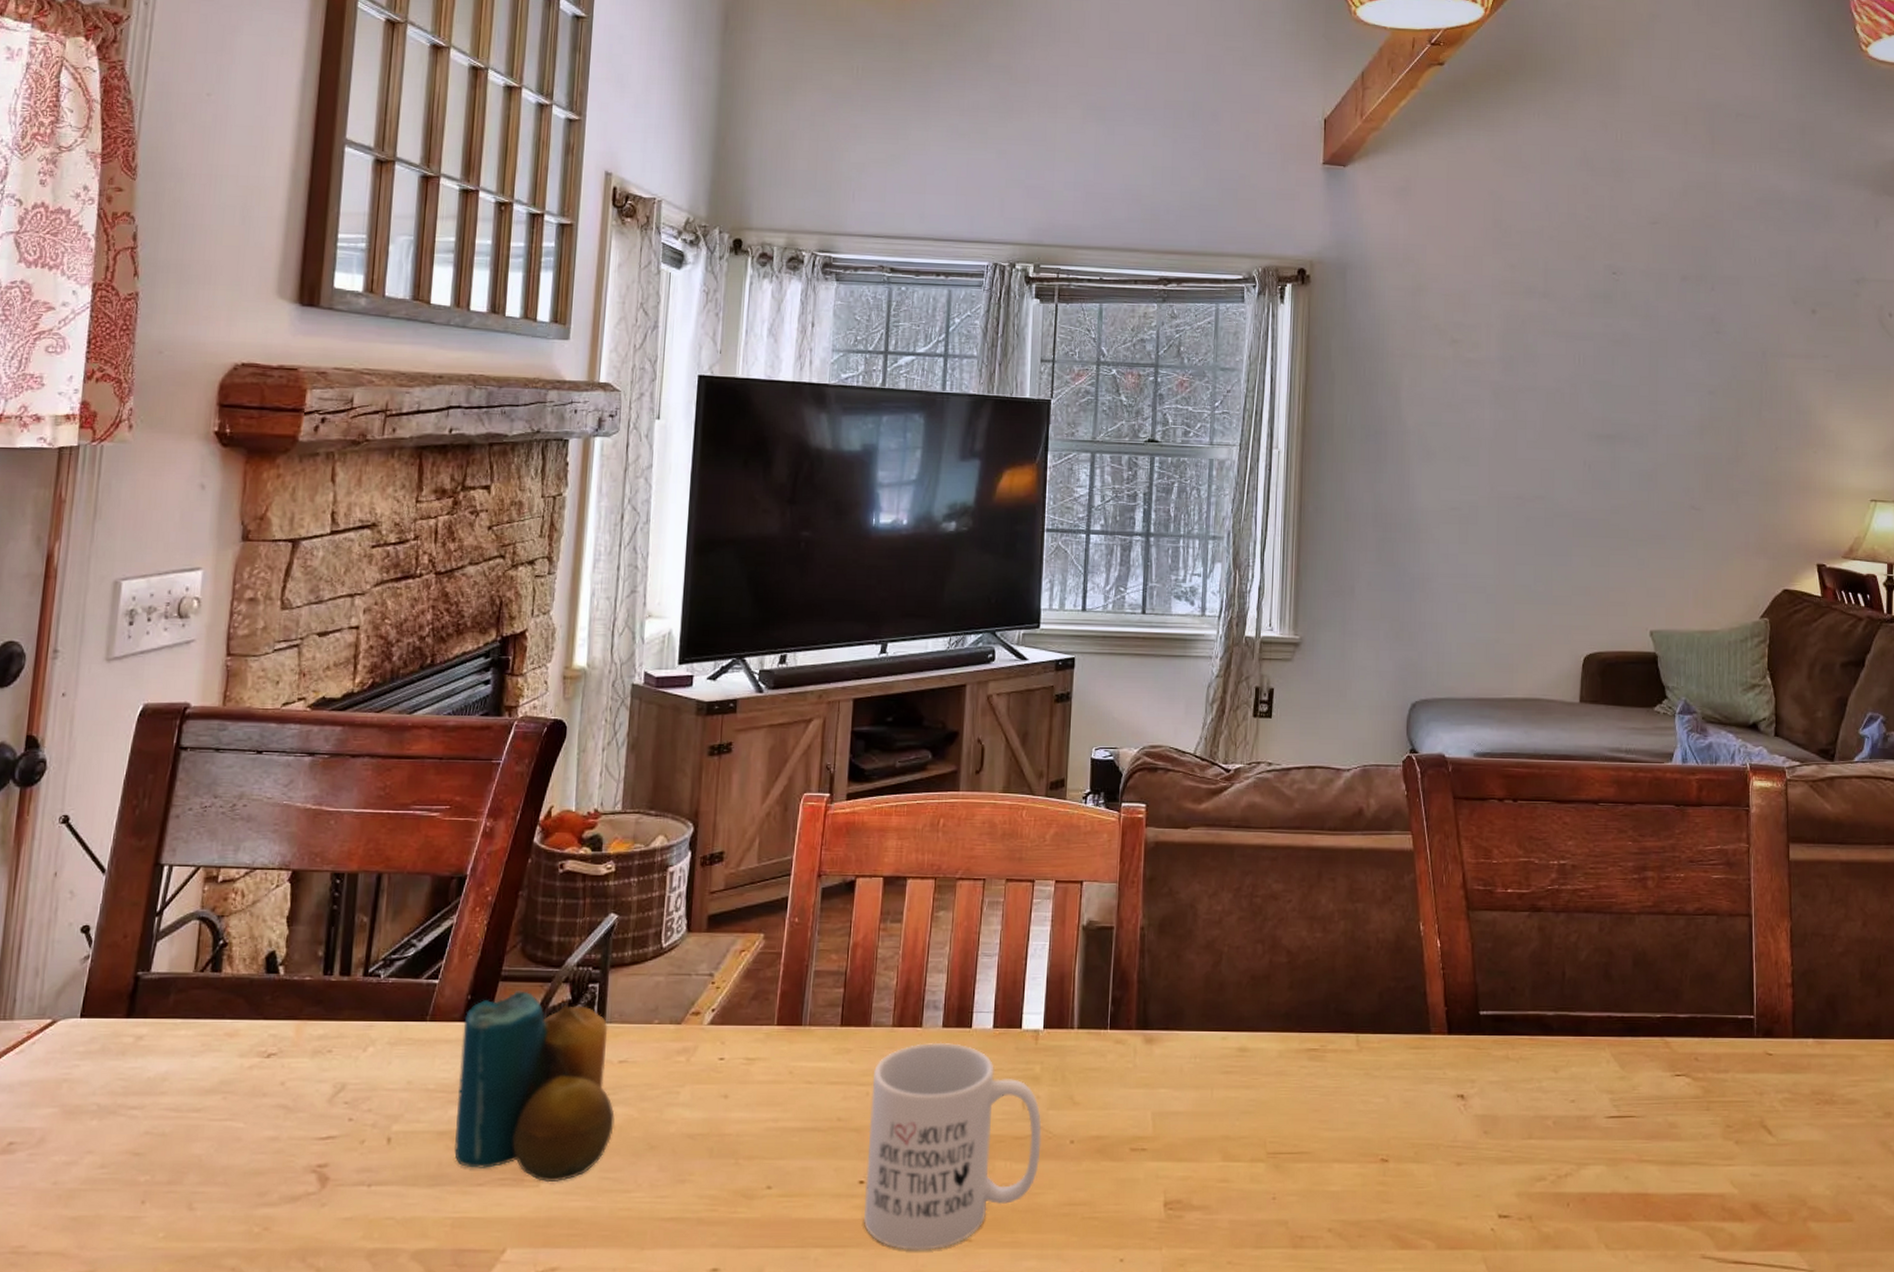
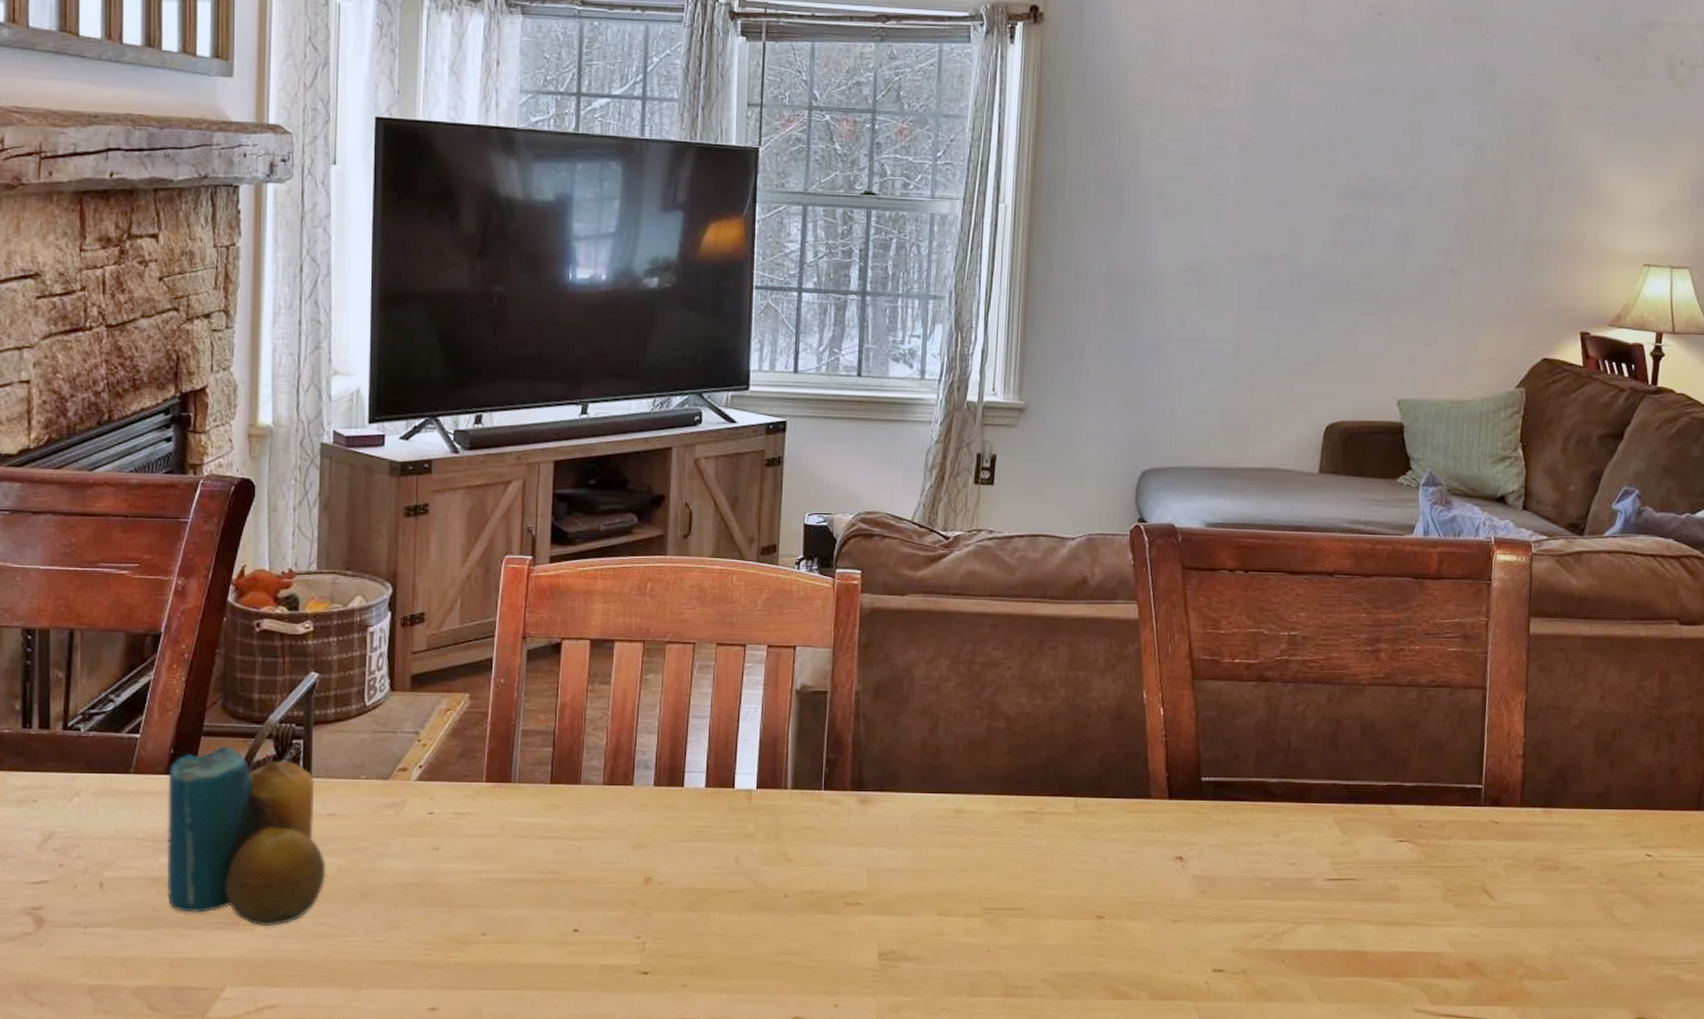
mug: present [864,1042,1042,1250] -> none [579,800,756,994]

